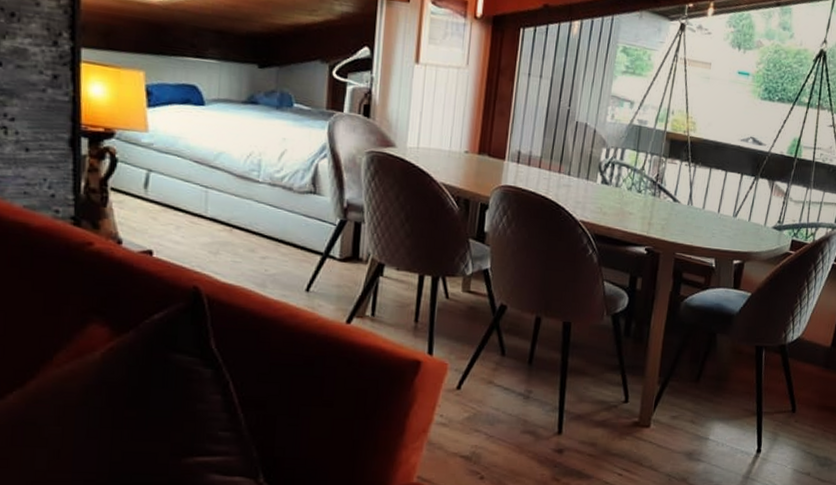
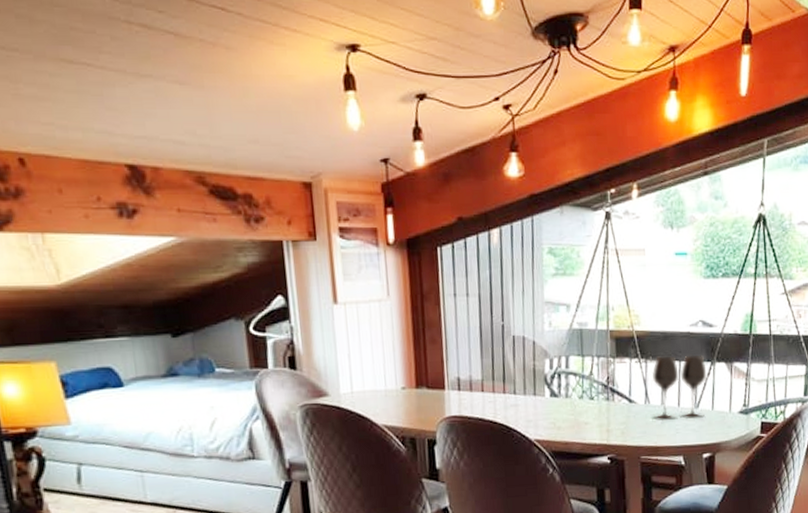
wine glass: none [692,163,750,228] -> present [652,355,707,421]

